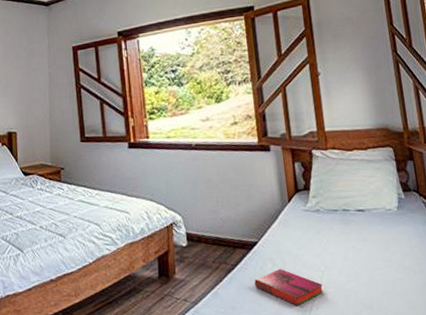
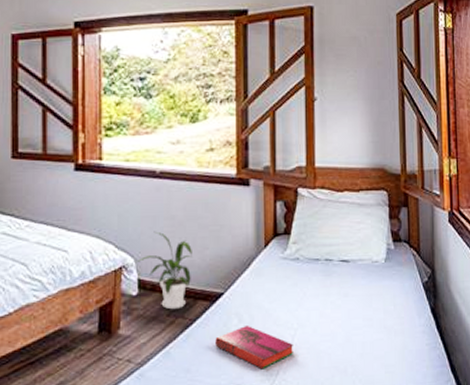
house plant: none [182,193,229,257] -> present [135,231,192,310]

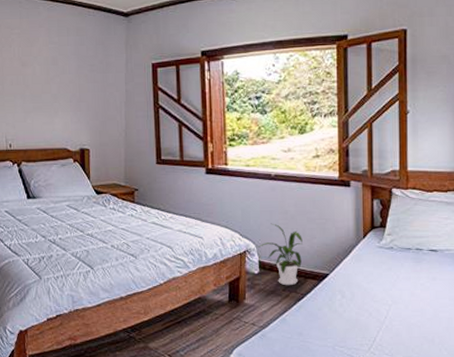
hardback book: present [215,326,293,370] -> none [323,301,388,336]

